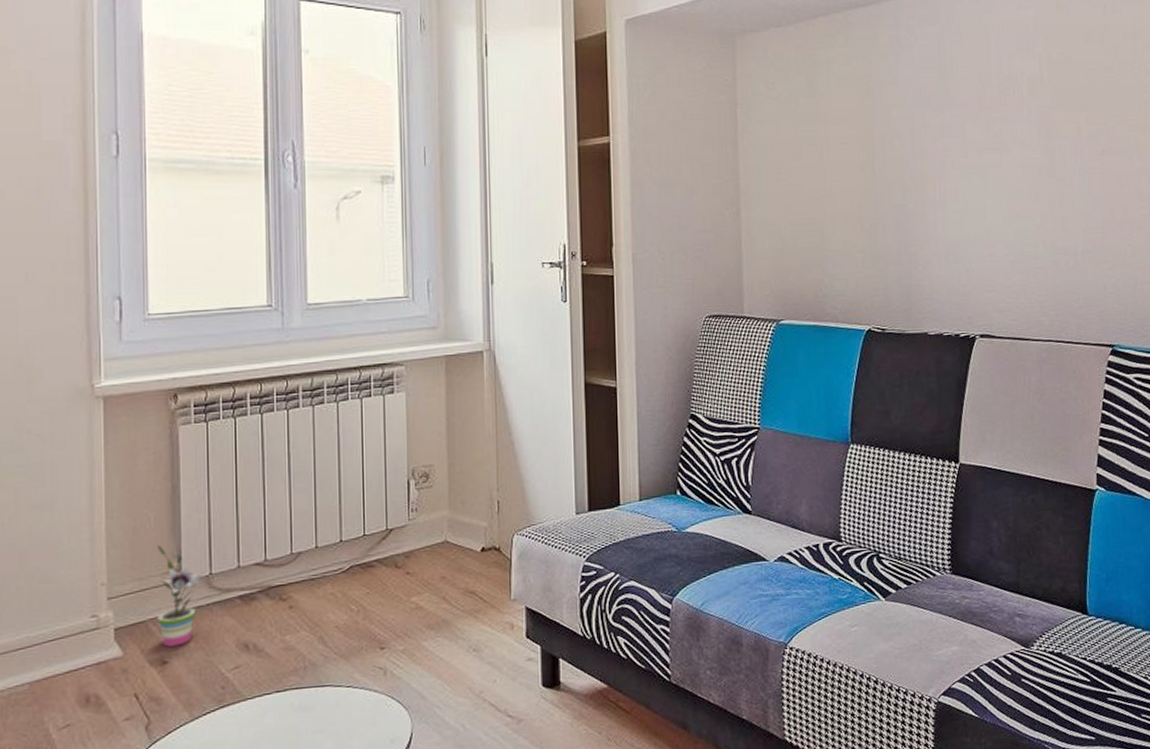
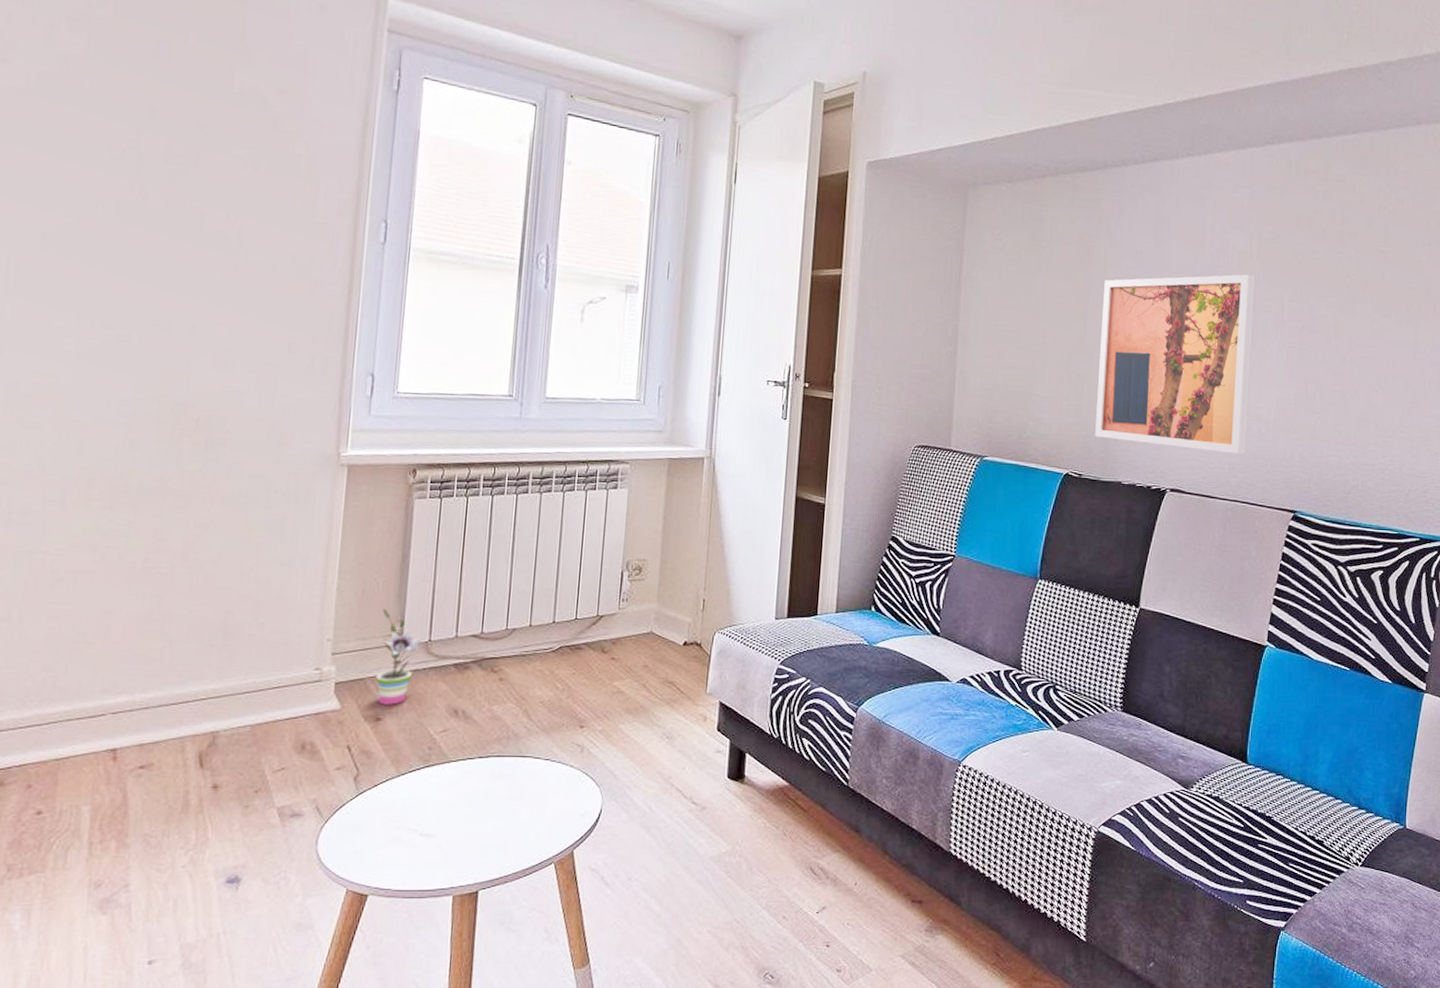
wall art: none [889,101,1056,292] -> present [1095,274,1256,455]

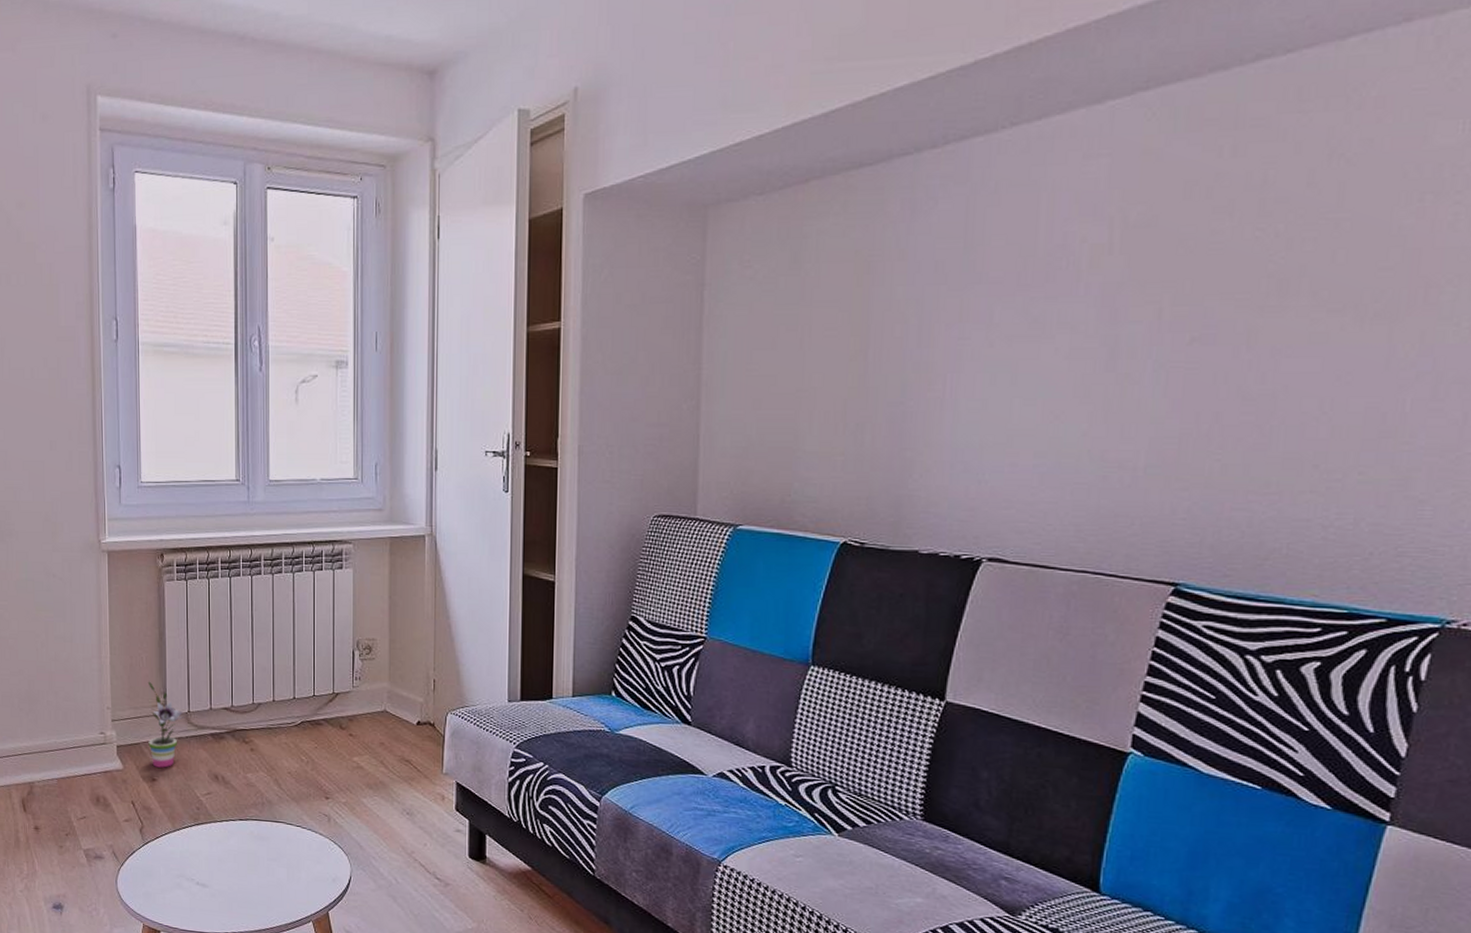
wall art: present [1095,274,1256,455] -> none [881,275,1117,513]

